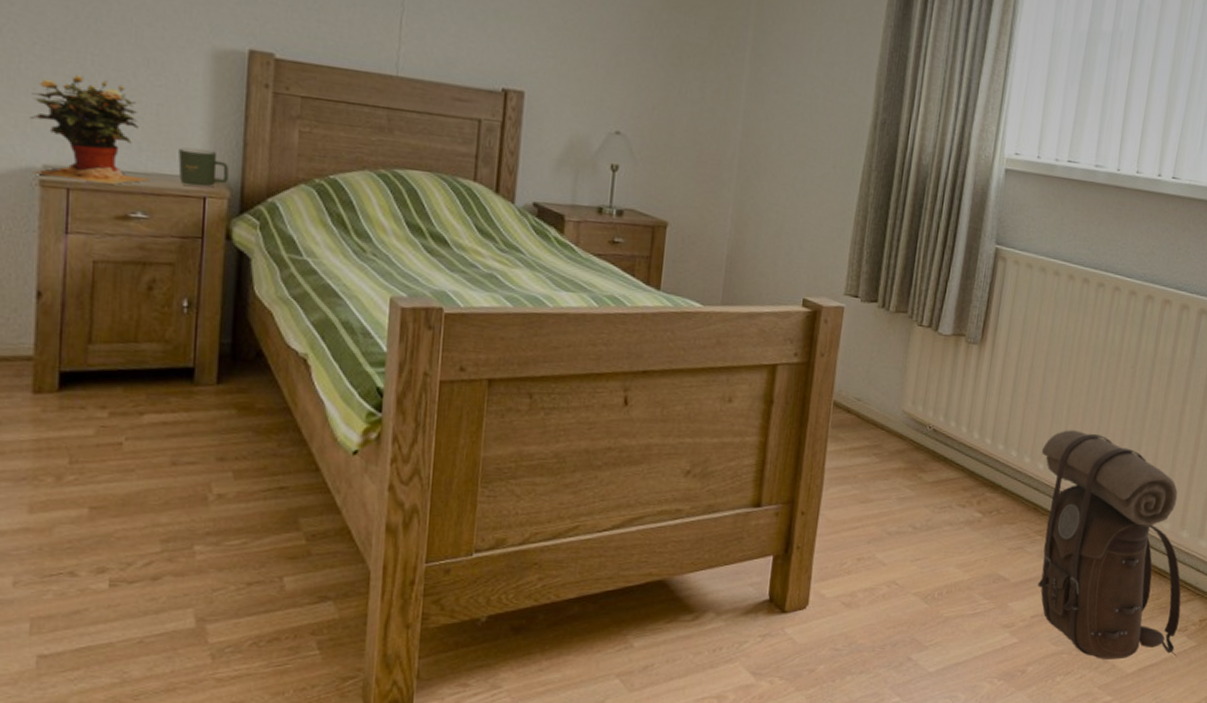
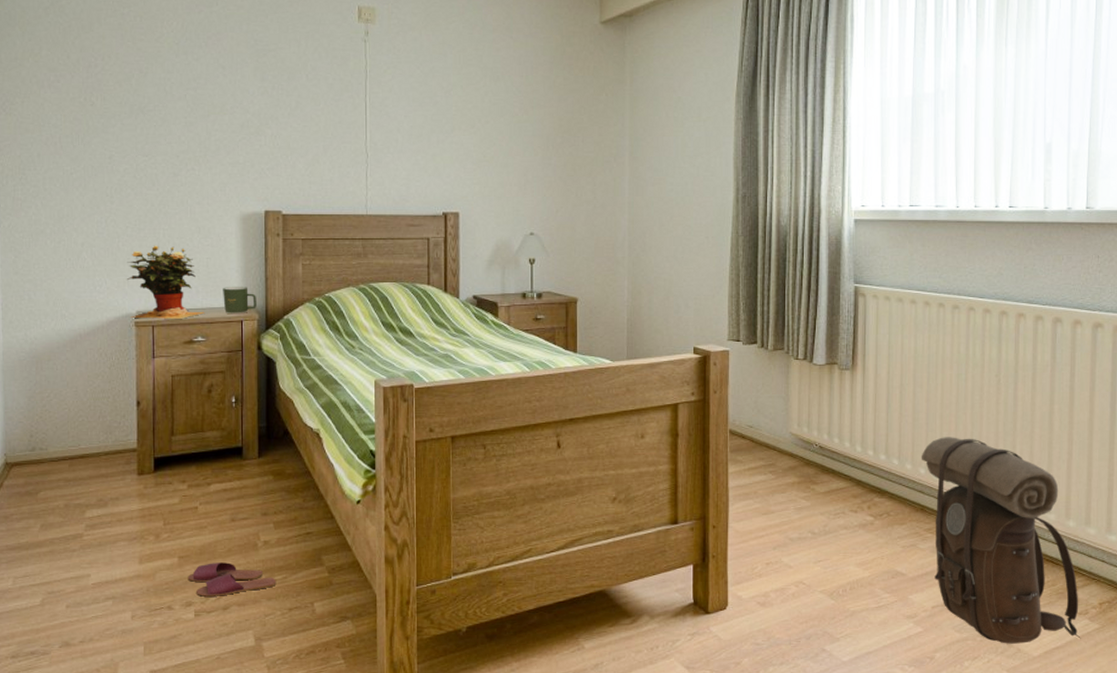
slippers: none [101,518,232,562] -> present [187,562,277,597]

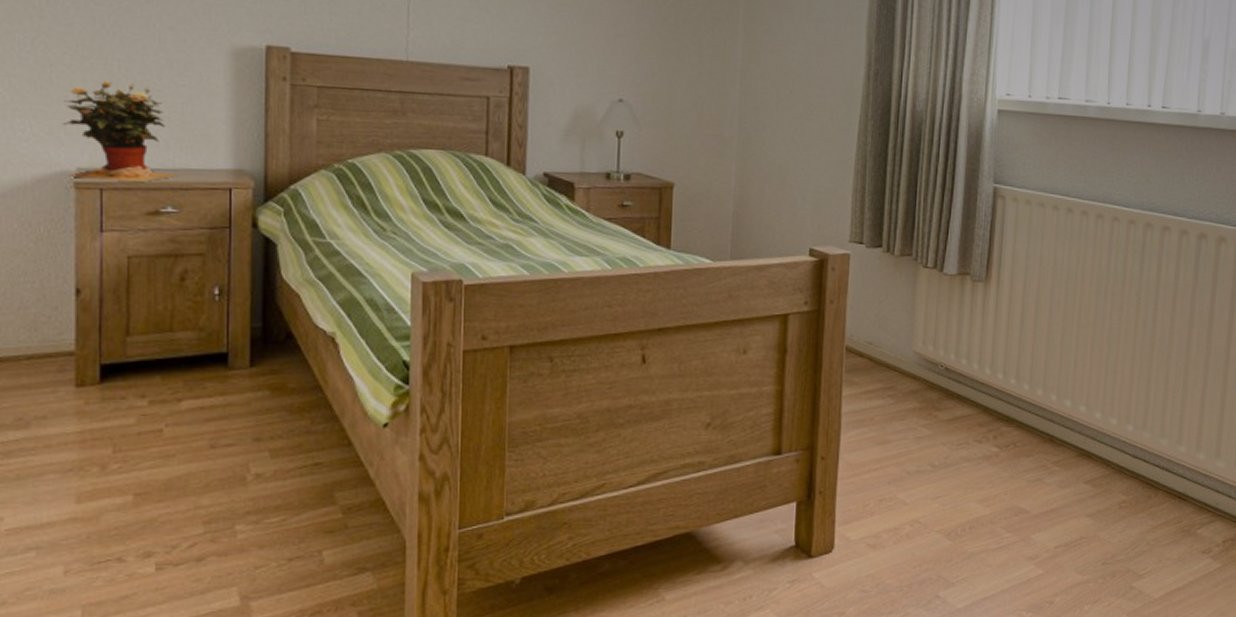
slippers: present [187,562,277,597] -> none [146,501,272,545]
mug: present [223,285,256,315] -> none [204,142,252,180]
backpack: present [921,437,1081,644] -> none [1053,360,1203,586]

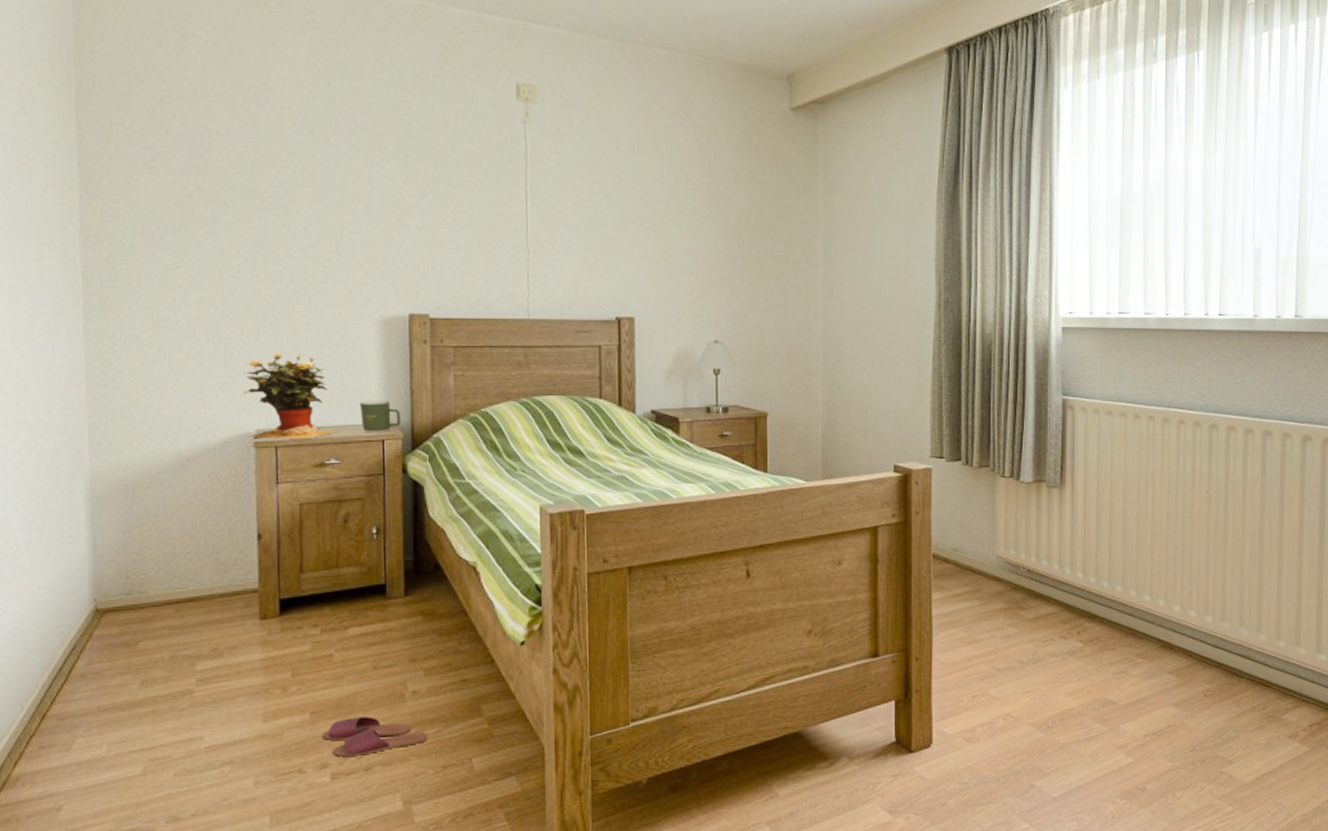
slippers: none [146,501,272,545] -> present [321,717,428,757]
mug: none [204,142,252,180] -> present [360,400,400,433]

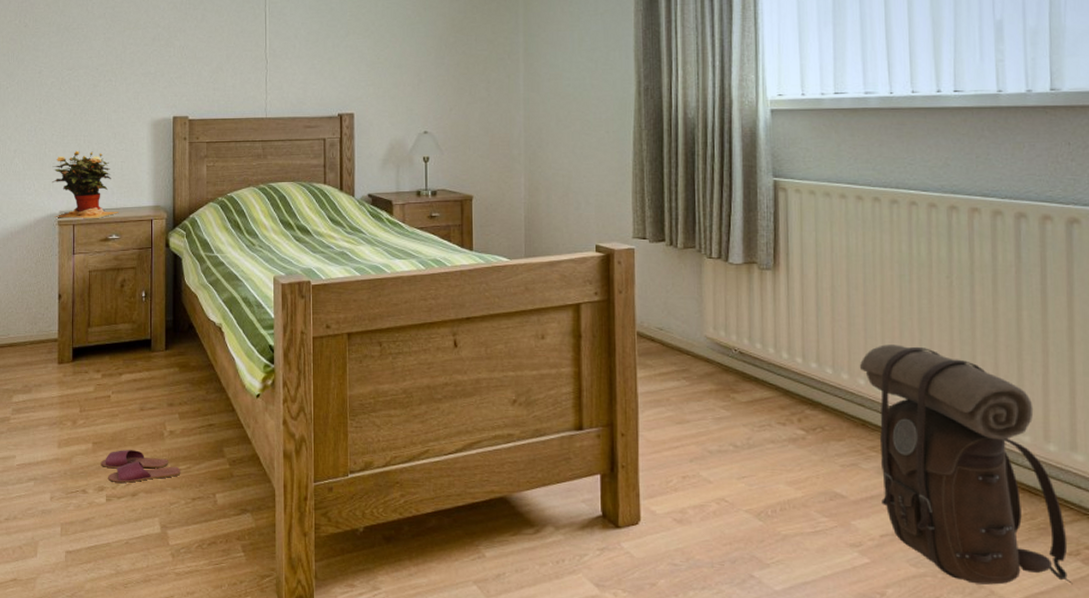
mug: present [360,400,400,433] -> none [135,187,165,214]
backpack: none [1131,556,1292,772] -> present [859,344,1073,585]

